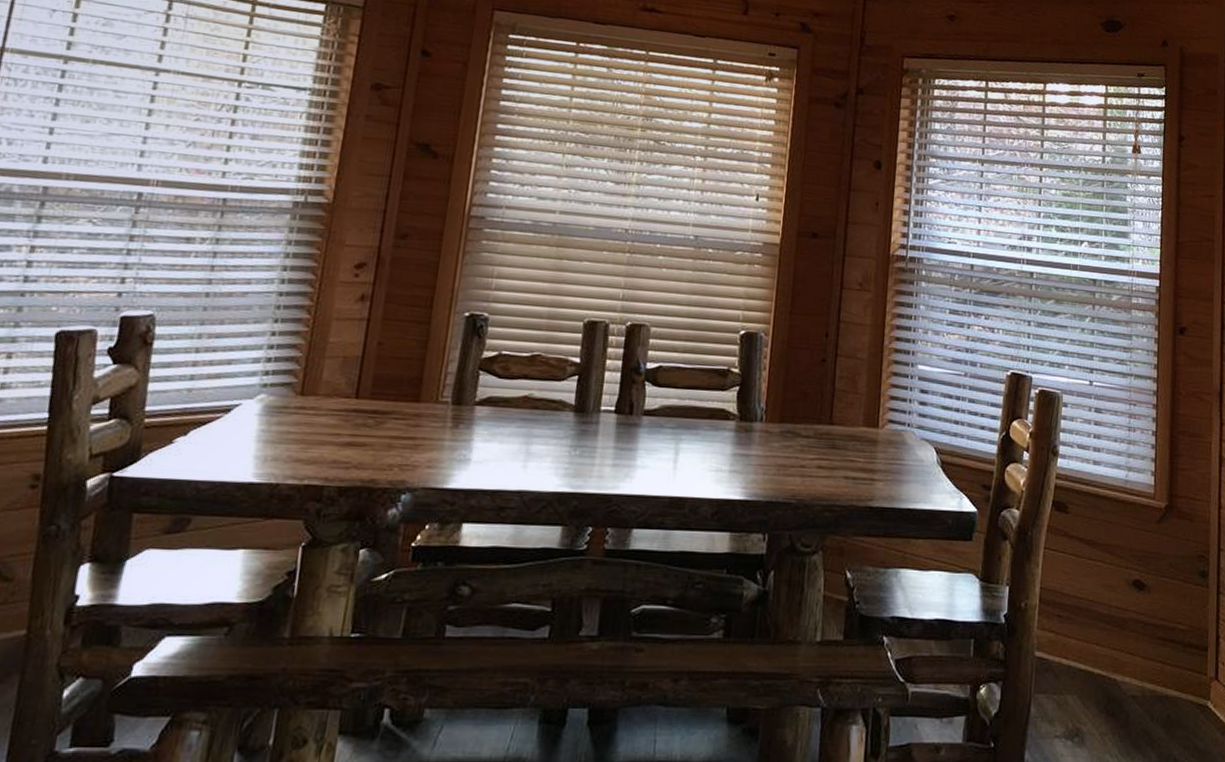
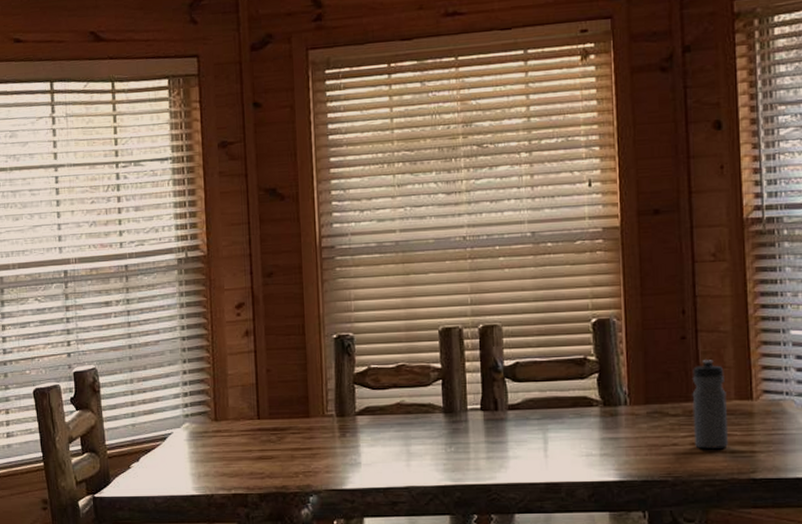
water bottle: none [821,384,856,474] -> present [692,360,728,449]

